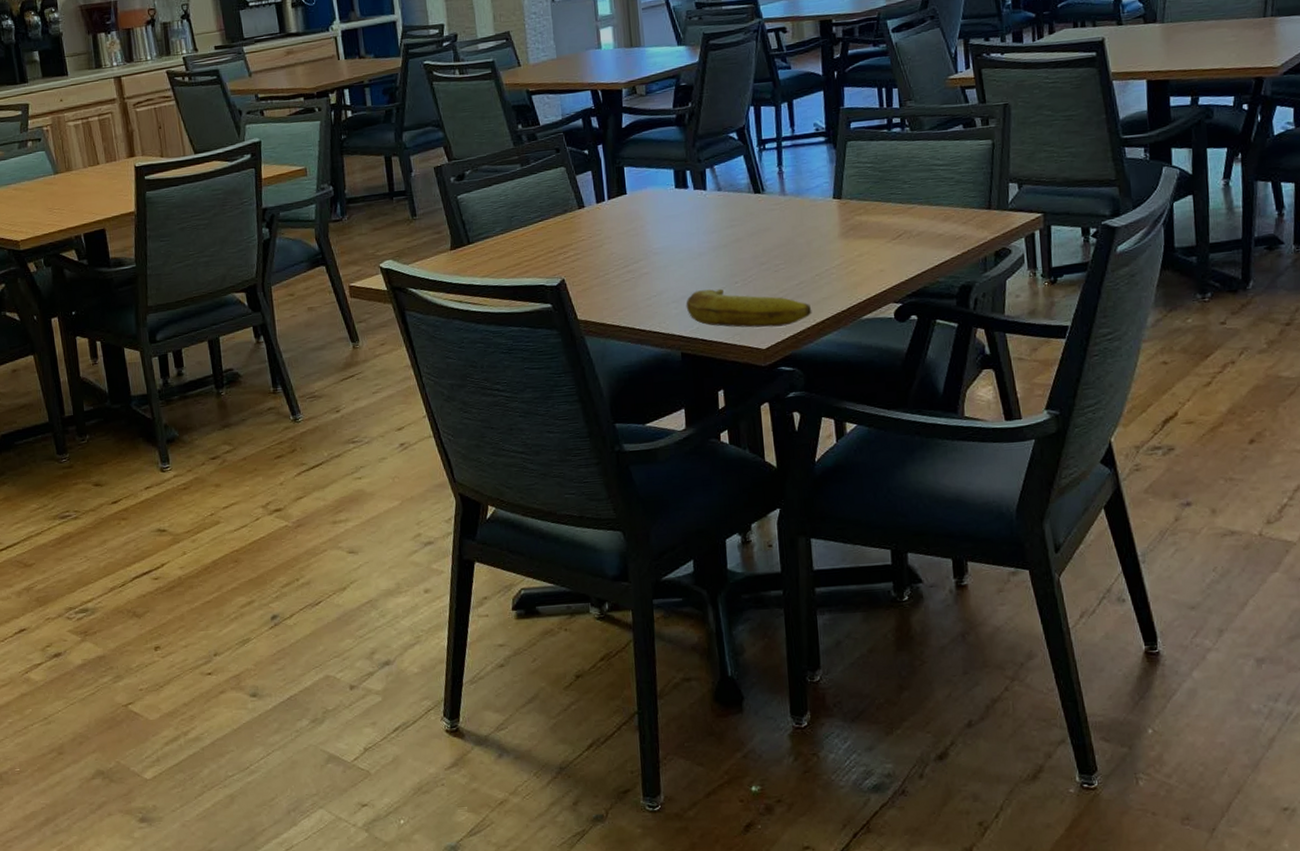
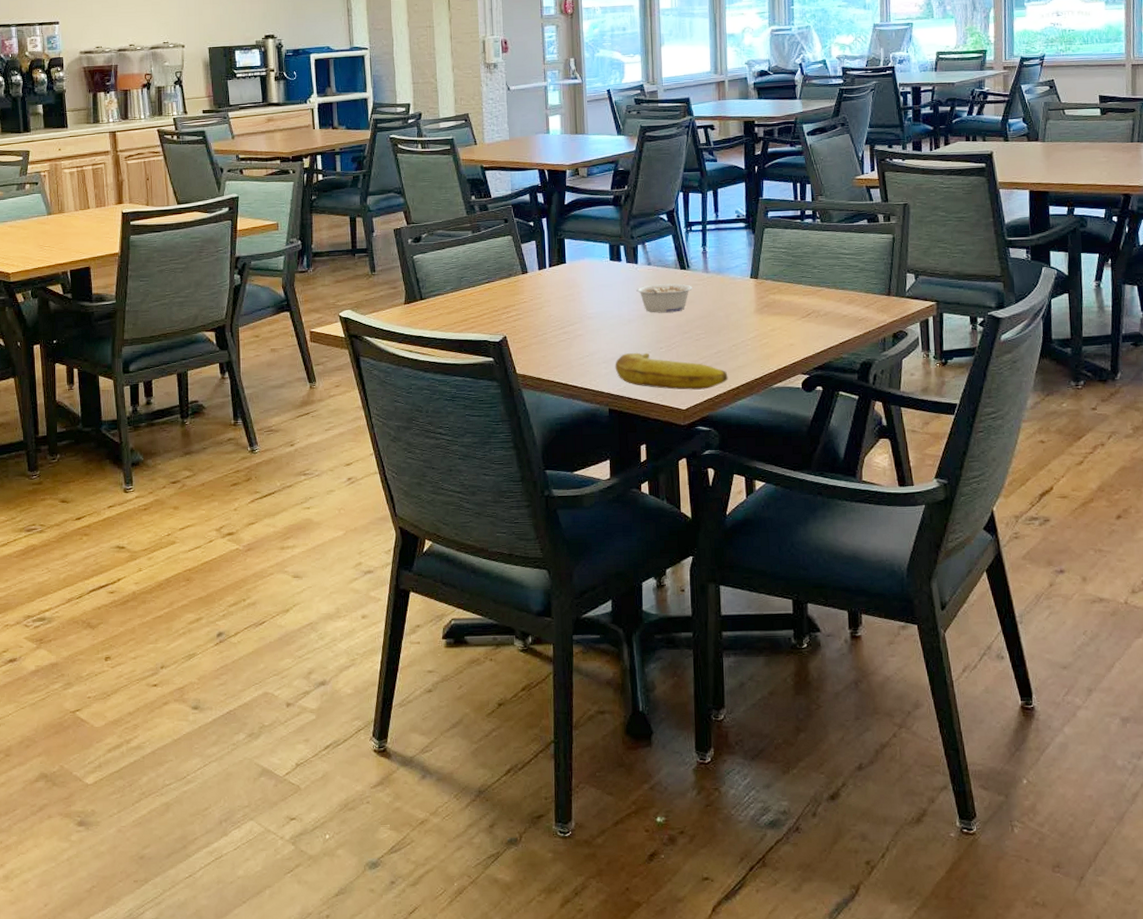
legume: none [706,209,769,244] -> present [636,283,692,313]

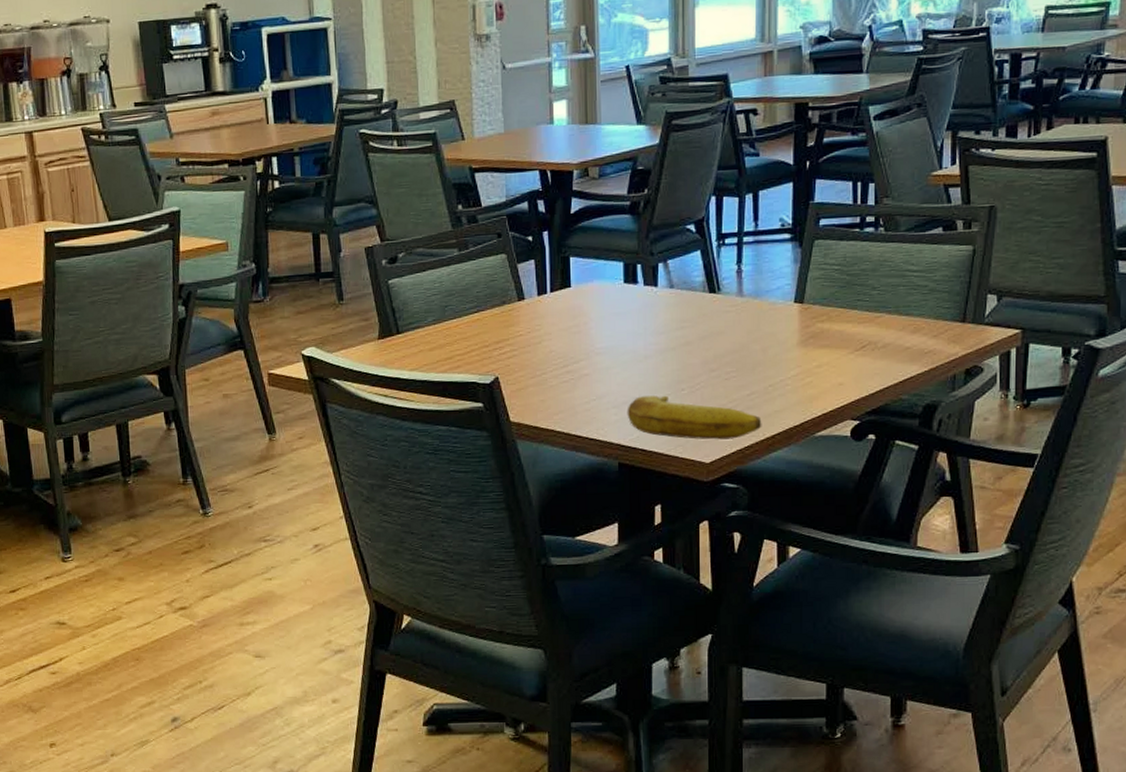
legume: present [636,283,692,313] -> none [655,310,723,347]

